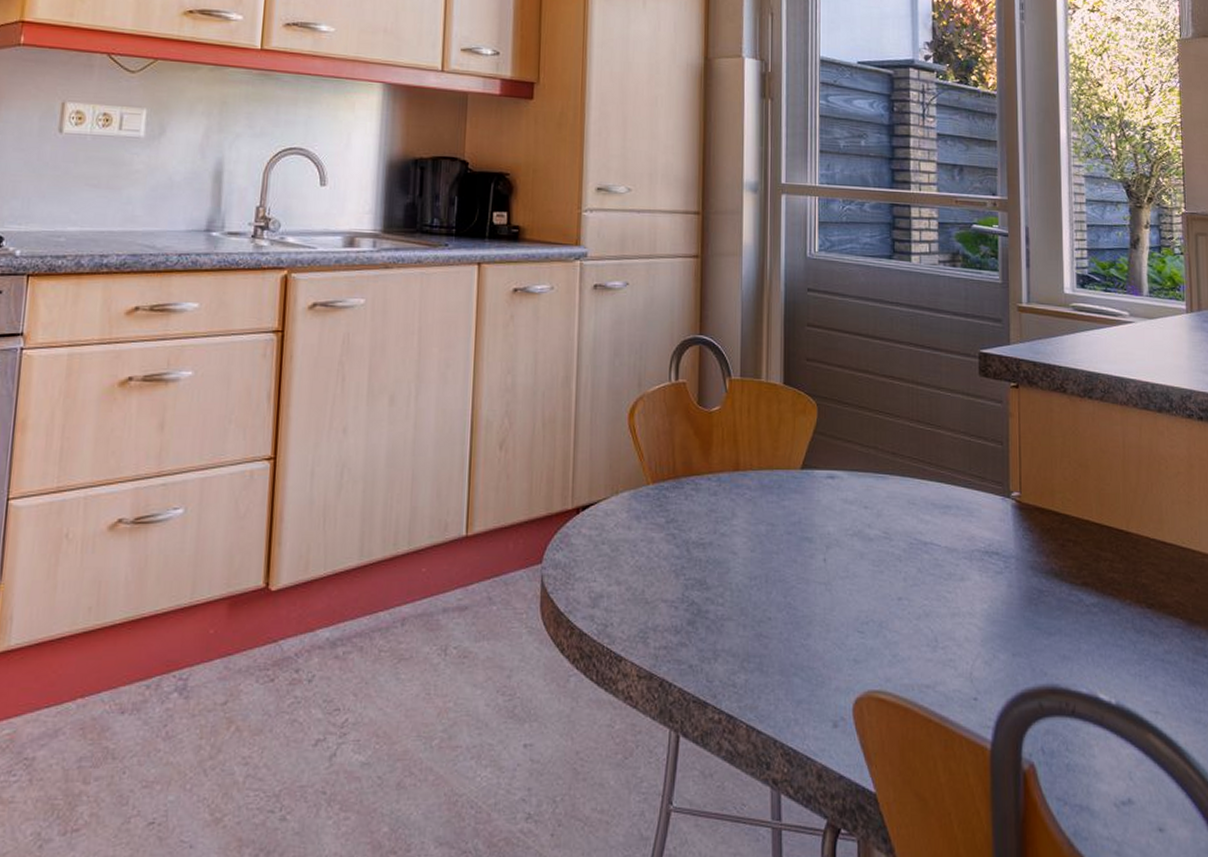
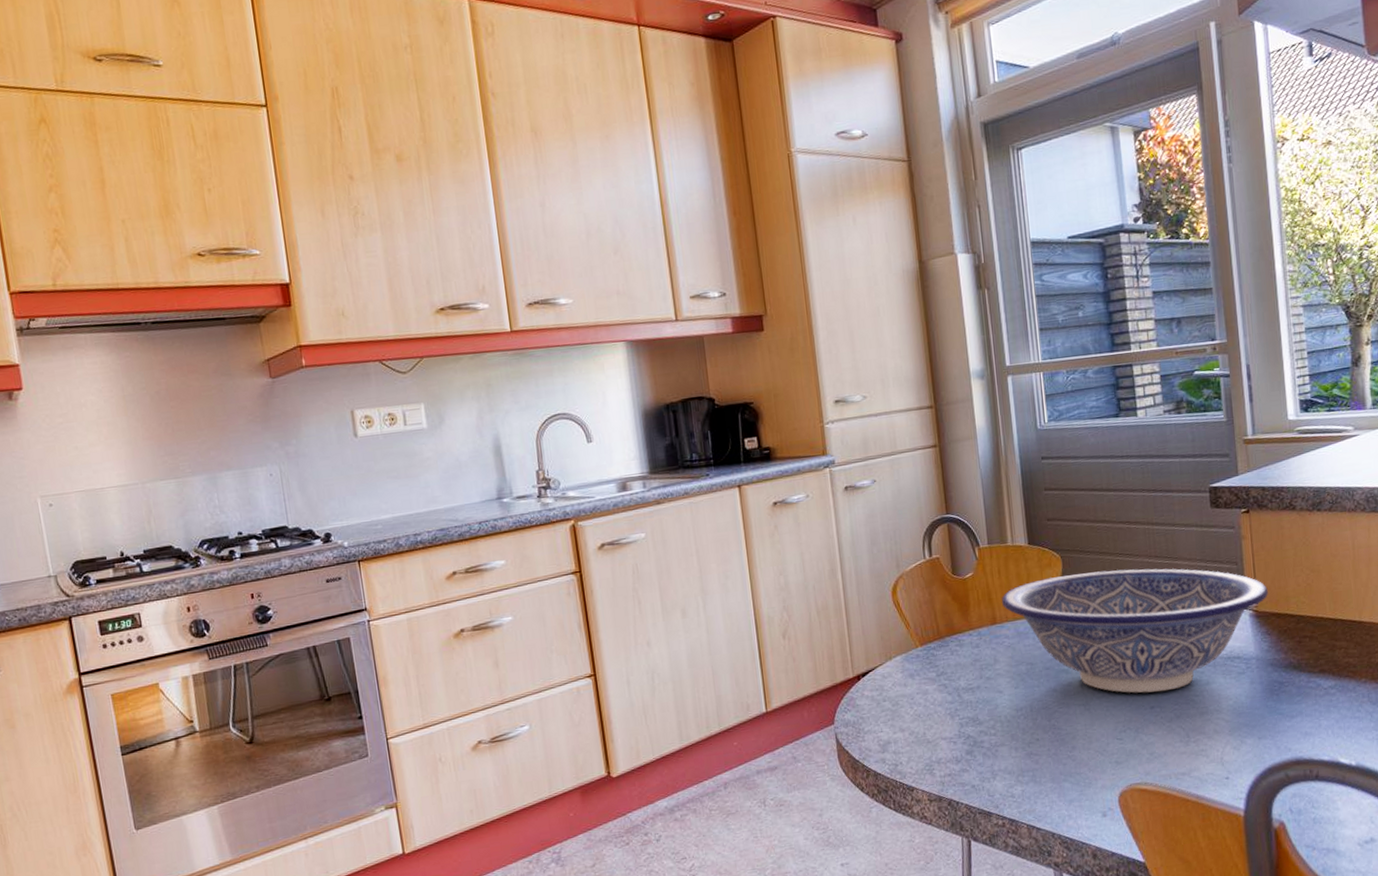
decorative bowl: none [747,426,1033,582] -> present [1001,568,1268,694]

